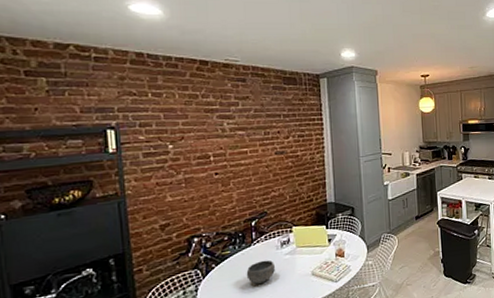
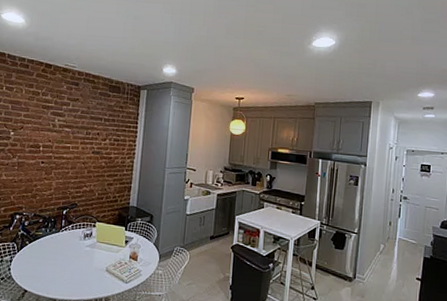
bowl: present [246,260,276,284] -> none [51,247,77,268]

